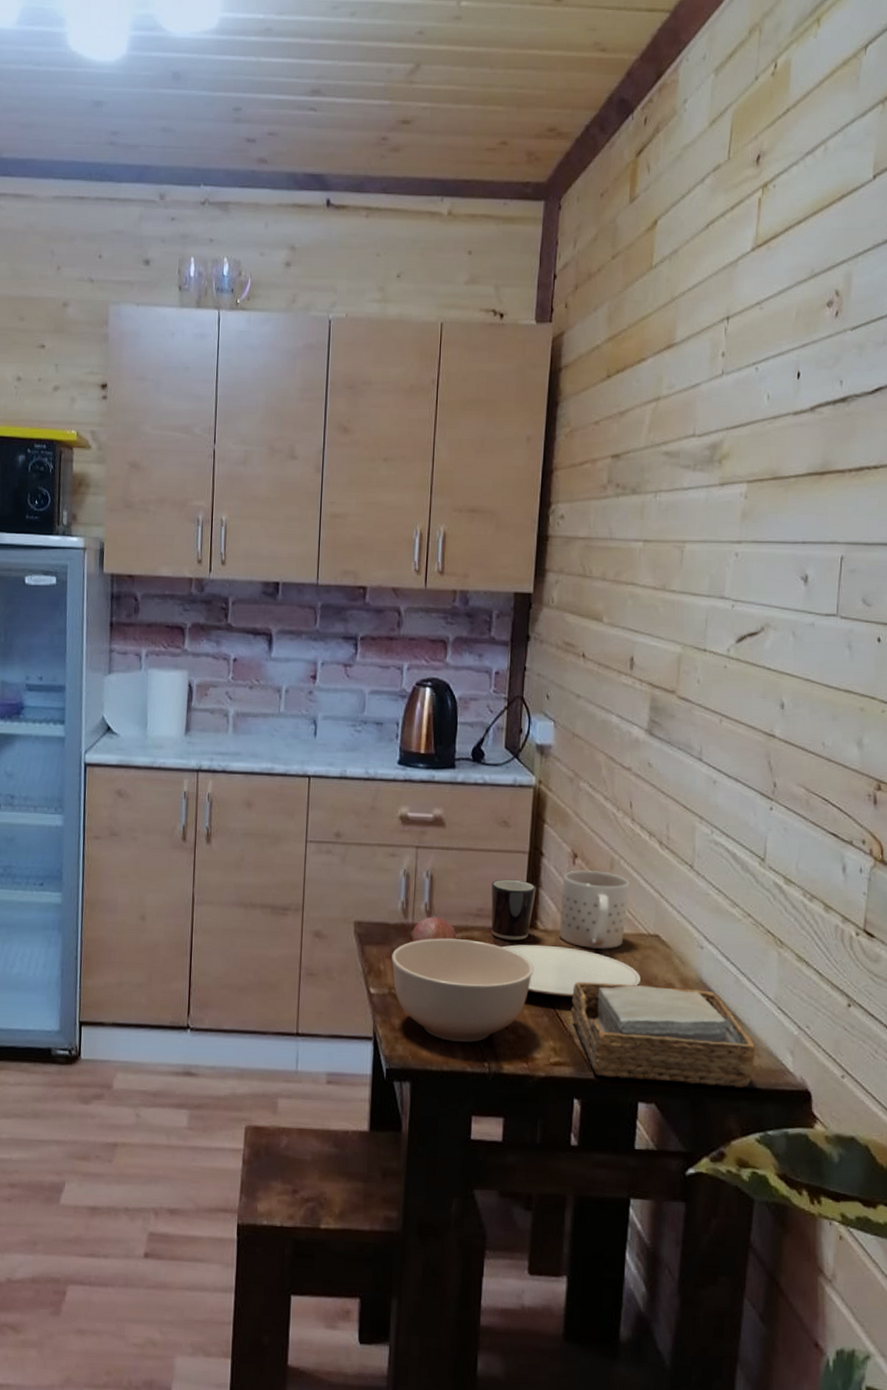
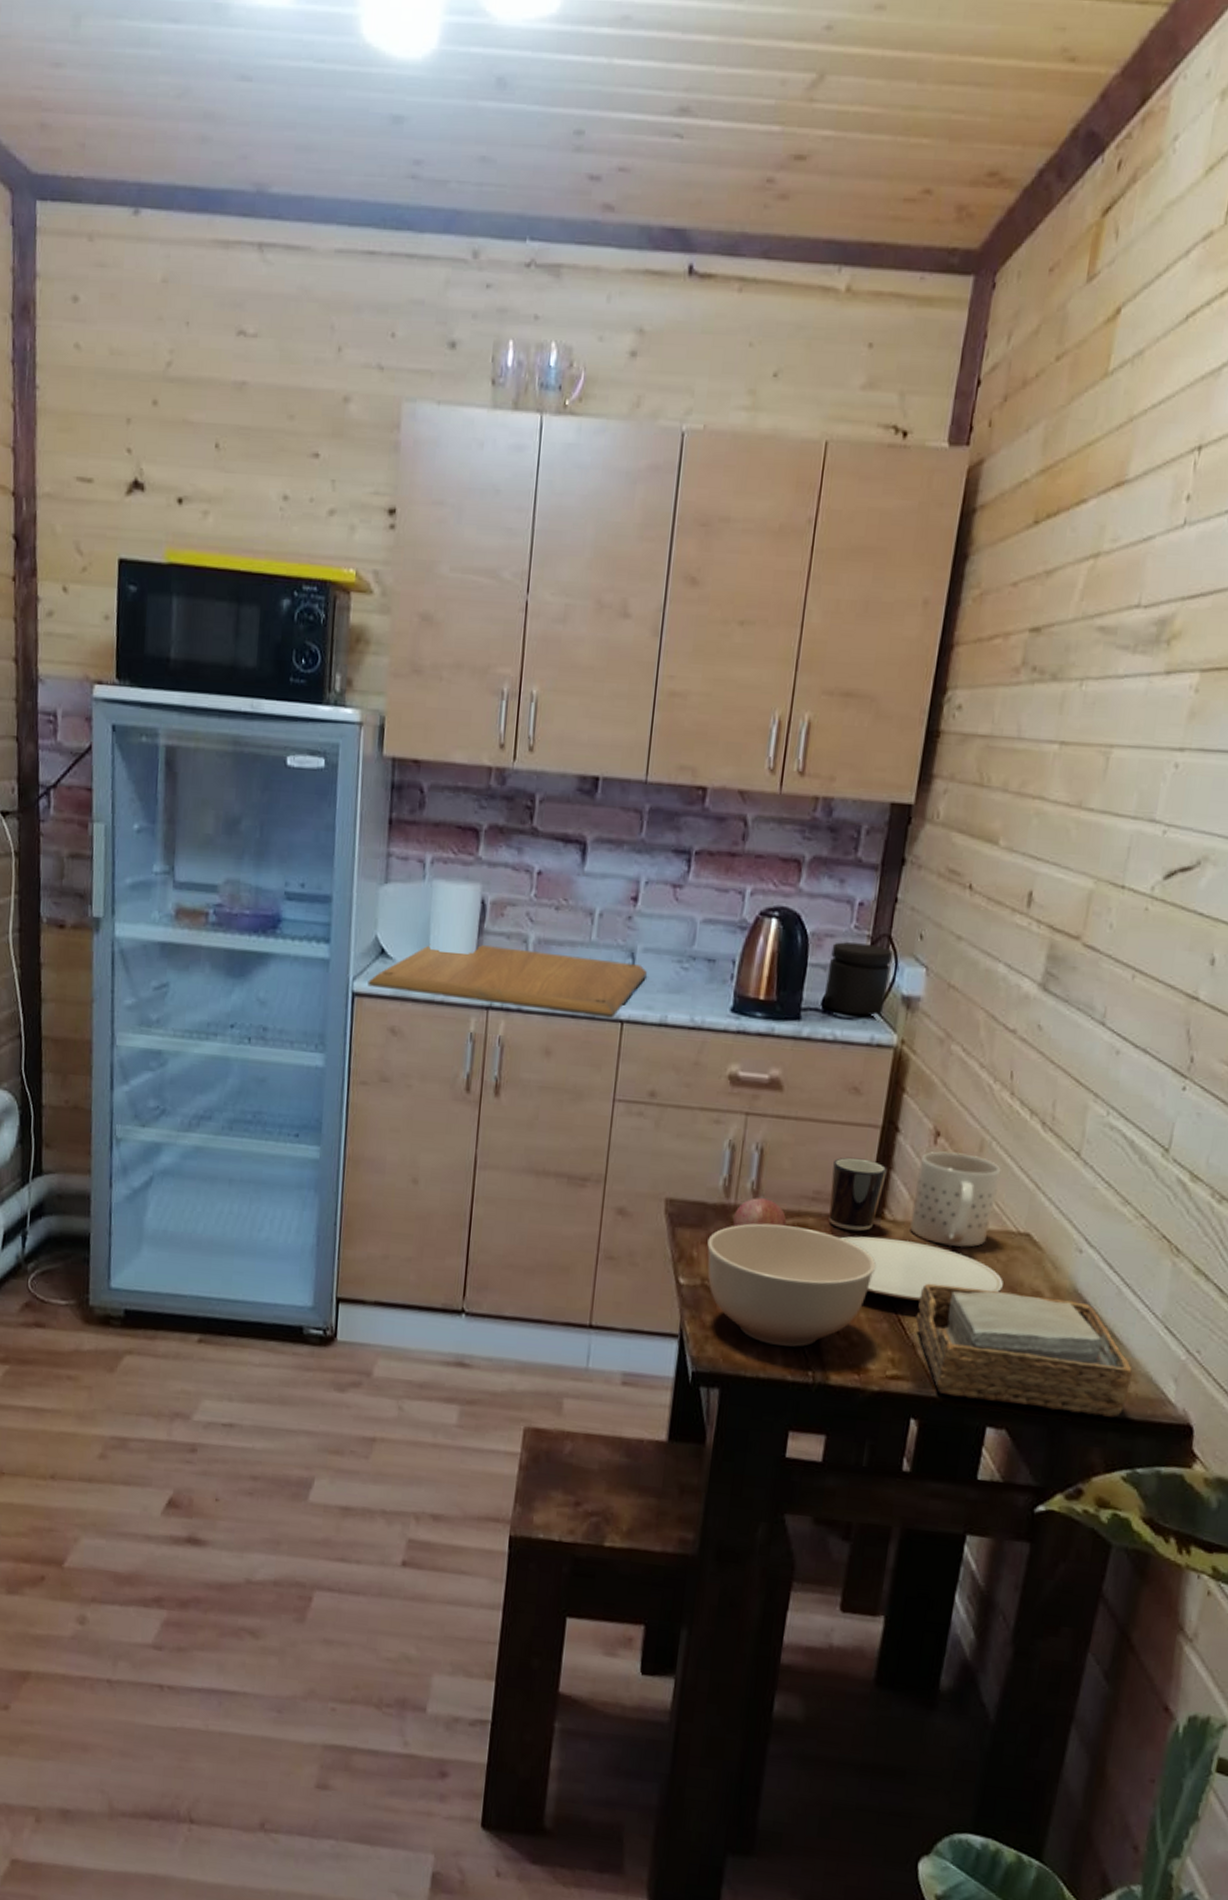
chopping board: none [97,720,328,775] -> present [367,944,648,1019]
jar: none [472,704,525,762] -> present [822,942,892,1016]

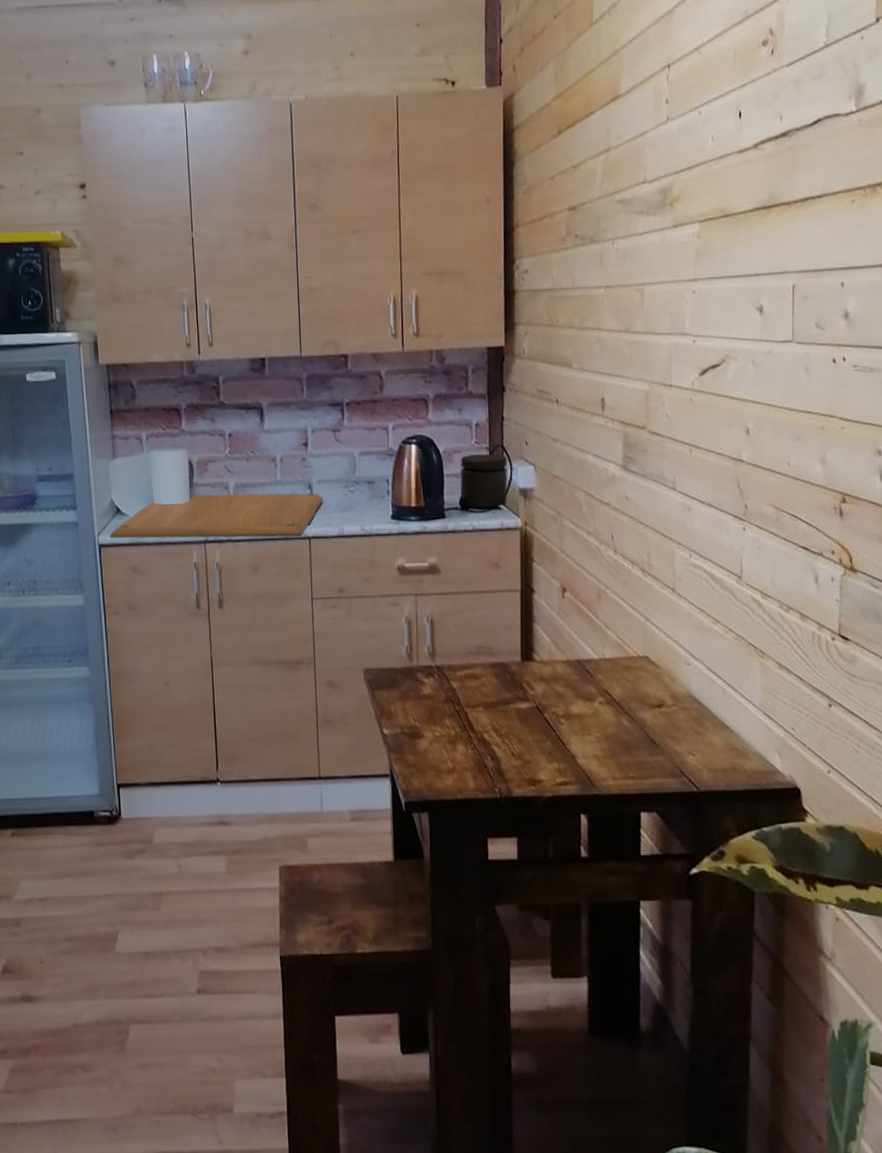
bowl: present [707,1223,876,1347] -> none [401,676,534,772]
fruit: present [733,1197,787,1227] -> none [418,658,460,683]
mug: present [828,1157,887,1232] -> none [488,616,530,674]
plate: present [840,1236,1003,1301] -> none [502,675,634,721]
mug: present [910,1150,1001,1247] -> none [553,601,617,675]
napkin holder: present [915,1283,1132,1418] -> none [571,703,745,792]

